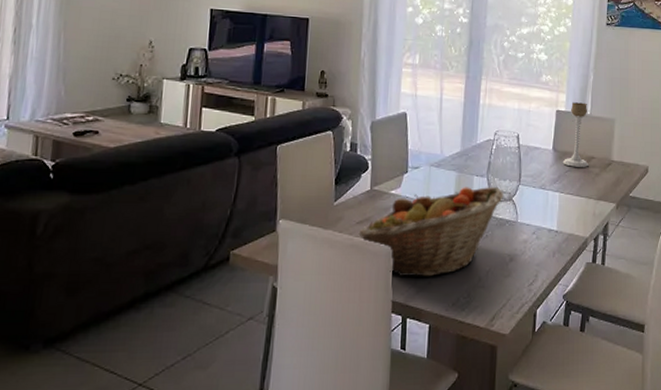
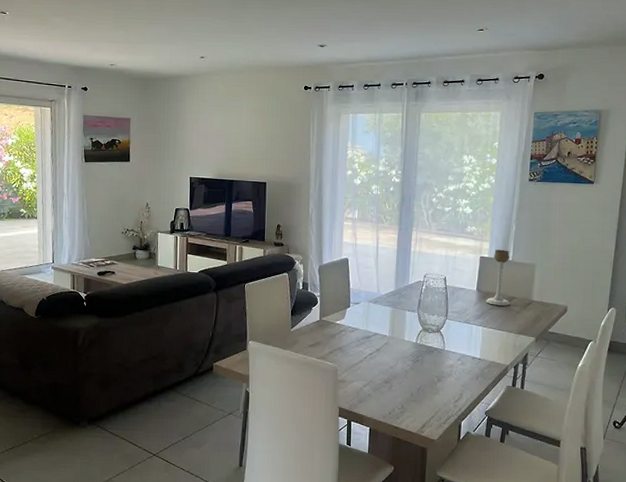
fruit basket: present [358,187,504,277] -> none [311,320,433,391]

